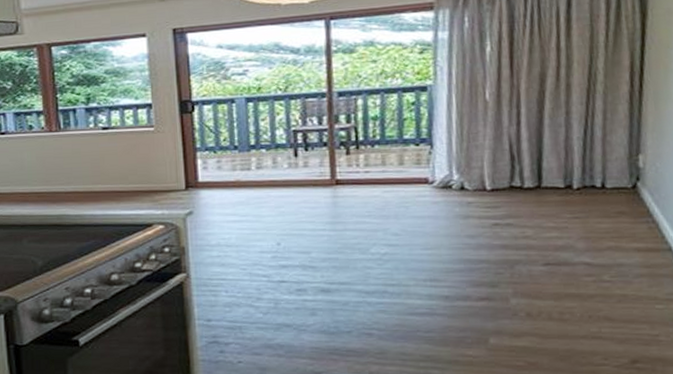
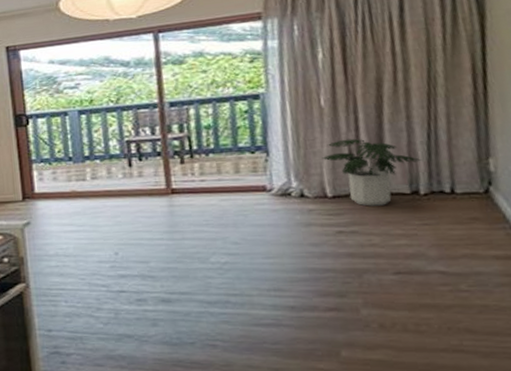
potted plant: none [483,133,578,200] -> present [322,138,423,206]

